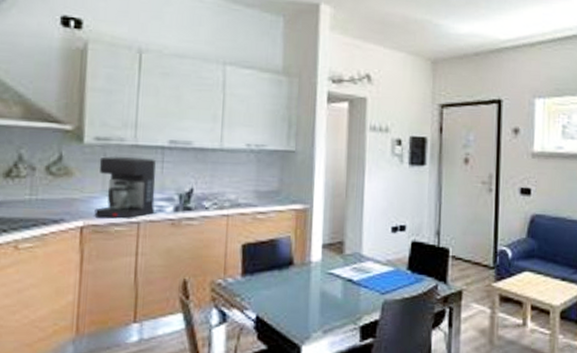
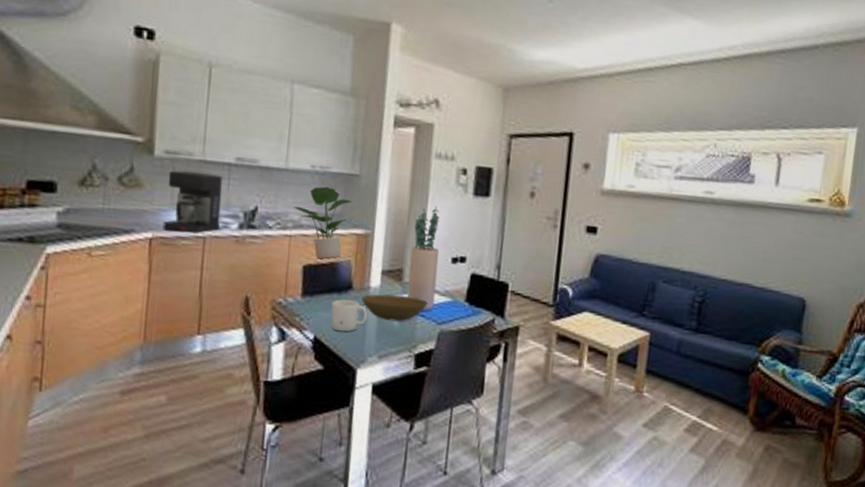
potted plant: none [230,164,288,237] -> present [293,186,351,260]
mug: none [272,276,311,309] -> present [330,299,368,332]
bowl: none [303,268,370,295] -> present [361,294,428,322]
vase: none [349,177,379,284] -> present [407,206,440,313]

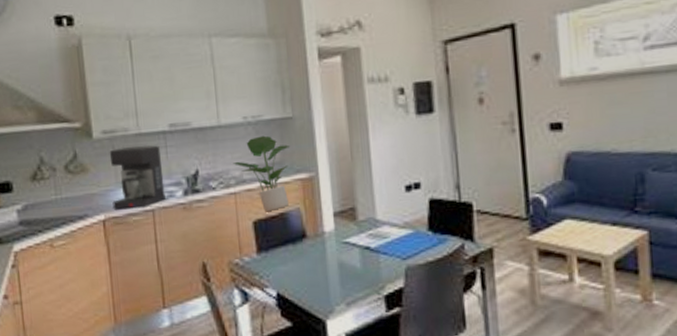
mug: present [330,299,368,332] -> none [288,249,328,284]
bowl: present [361,294,428,322] -> none [318,235,388,265]
vase: present [407,206,440,313] -> none [359,134,396,250]

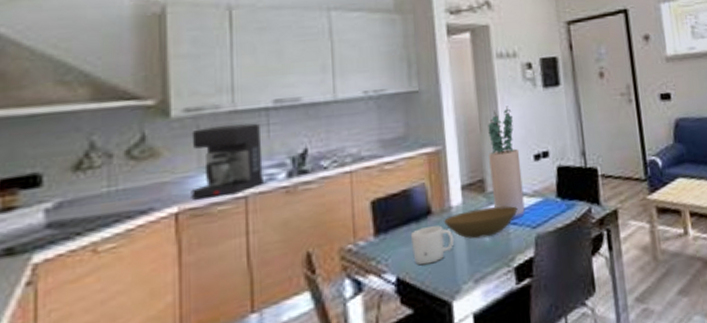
potted plant: present [233,135,289,212] -> none [350,110,415,190]
mug: none [288,249,328,284] -> present [410,225,455,266]
bowl: none [318,235,388,265] -> present [444,205,518,239]
vase: none [359,134,396,250] -> present [488,106,525,220]

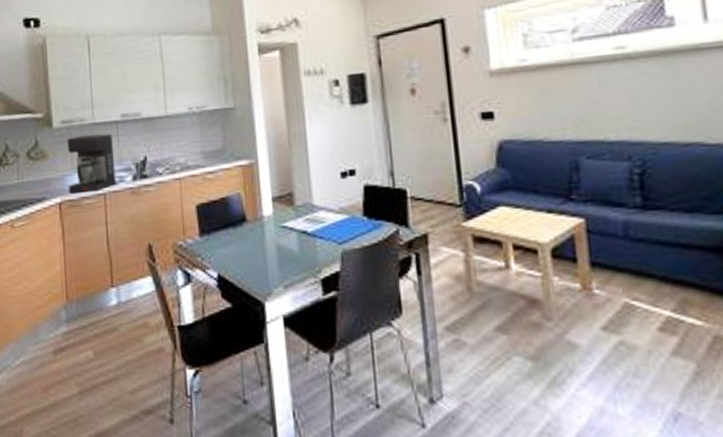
mug: present [410,225,455,266] -> none [228,232,266,266]
bowl: present [444,205,518,239] -> none [257,220,325,248]
vase: present [488,106,525,220] -> none [296,123,332,234]

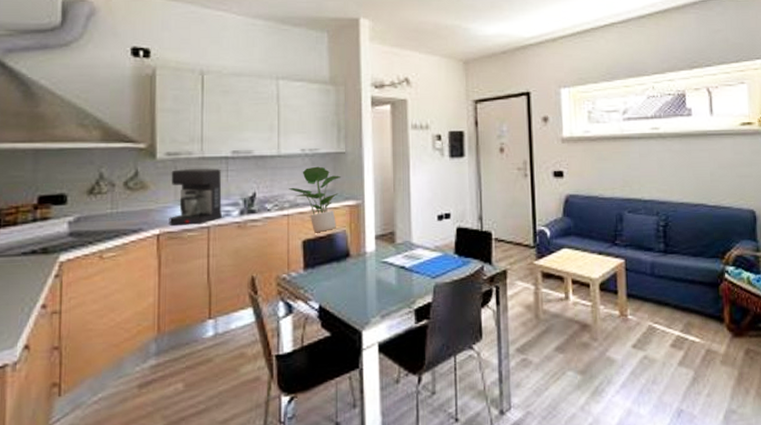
potted plant: none [178,125,231,197] -> present [289,166,341,233]

